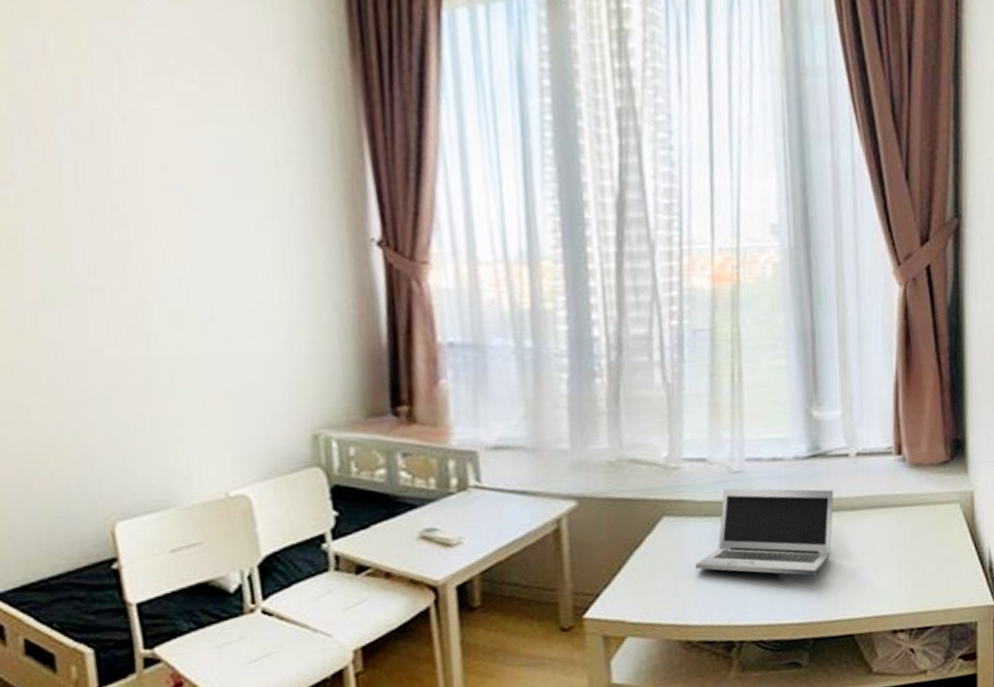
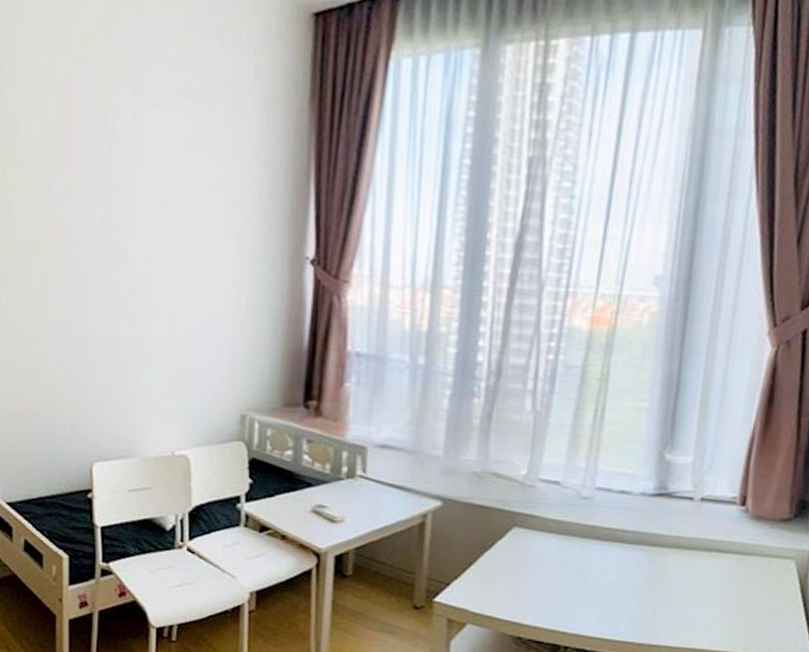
laptop: present [695,488,834,576] -> none [536,512,674,602]

